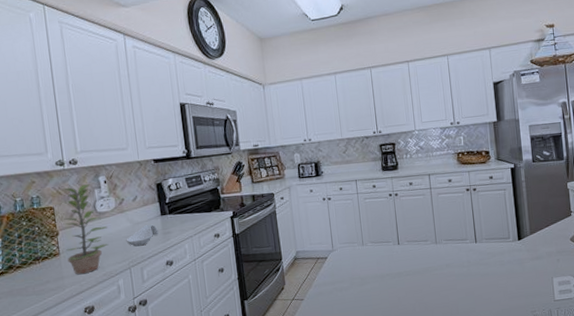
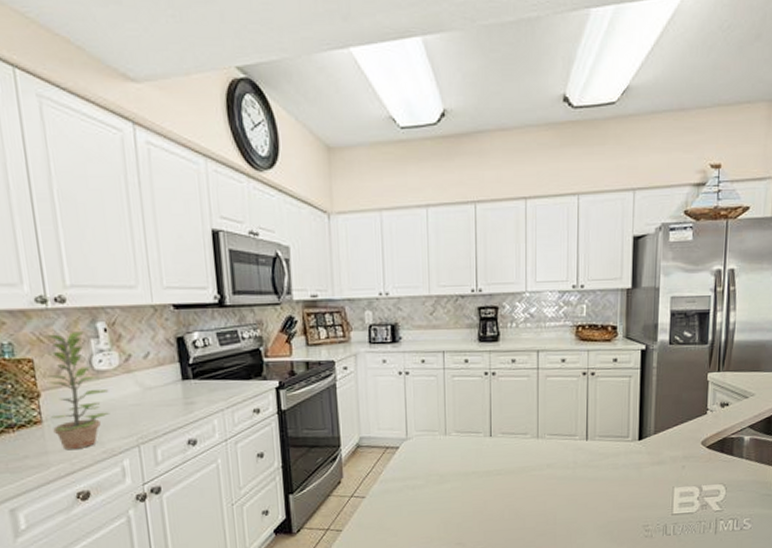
spoon rest: present [126,224,159,247] -> none [133,391,178,419]

